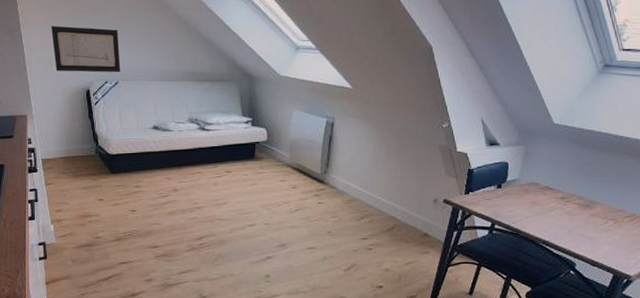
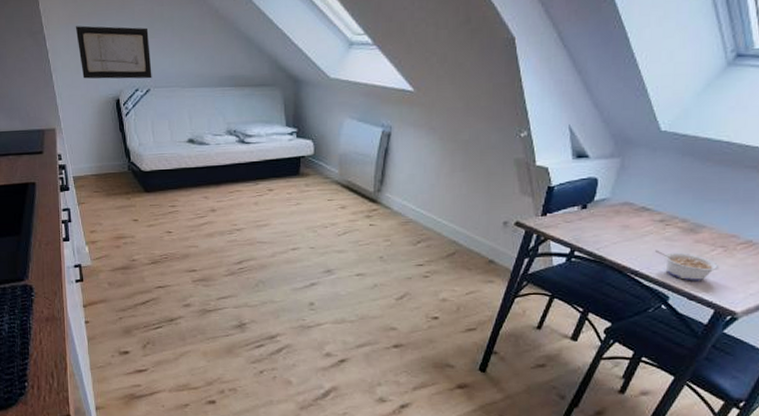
legume: none [560,222,613,250] -> present [655,250,720,281]

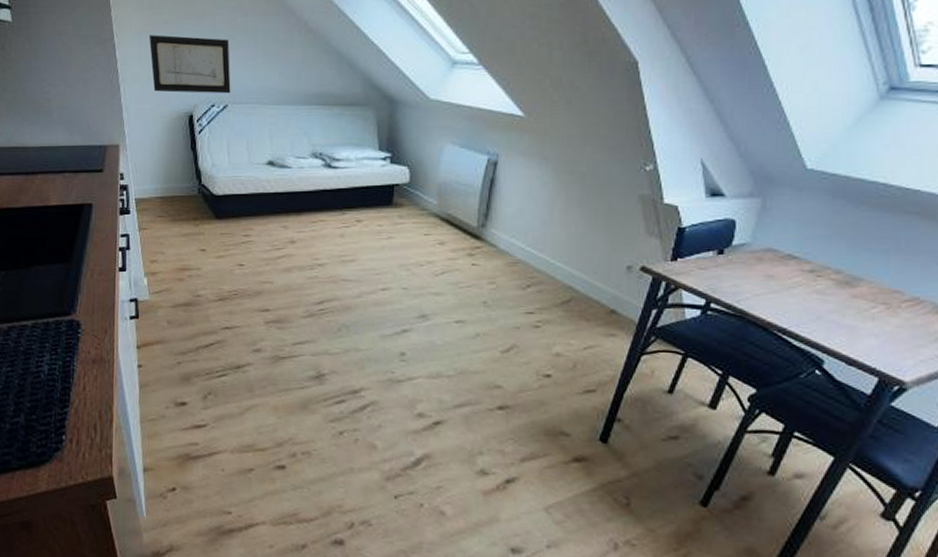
legume: present [655,250,720,281] -> none [806,304,882,343]

